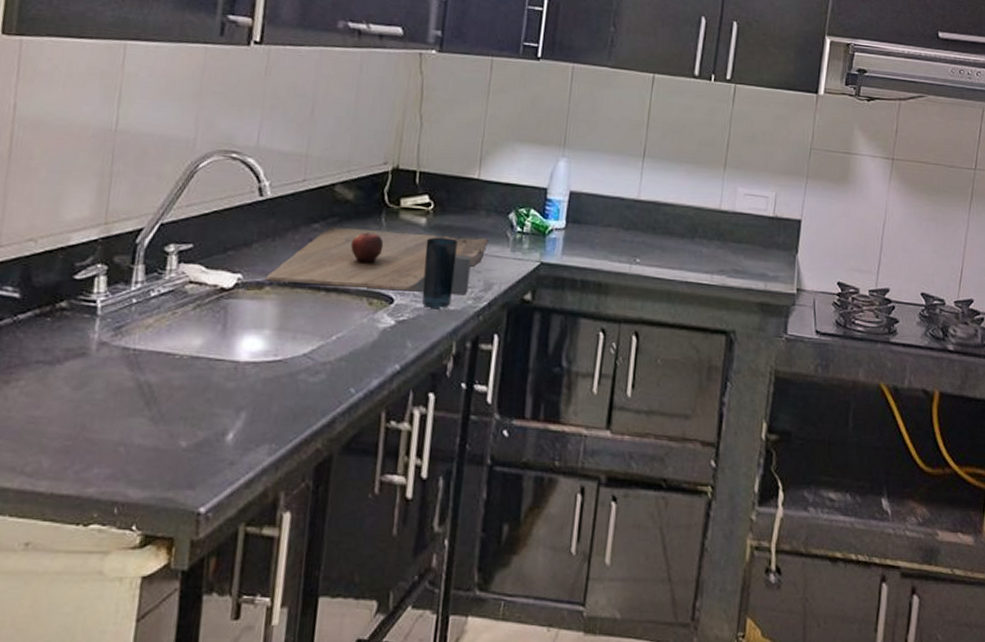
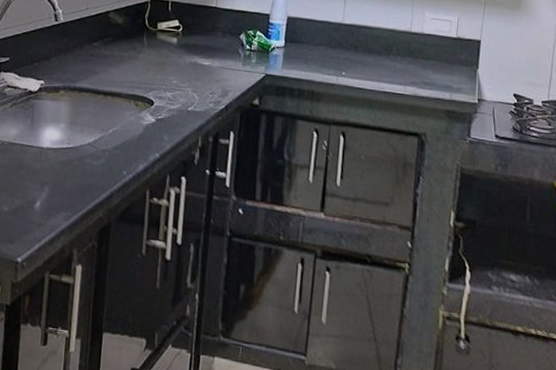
cutting board: present [265,226,489,294] -> none [60,44,225,99]
cup: present [421,237,458,308] -> none [174,53,201,110]

